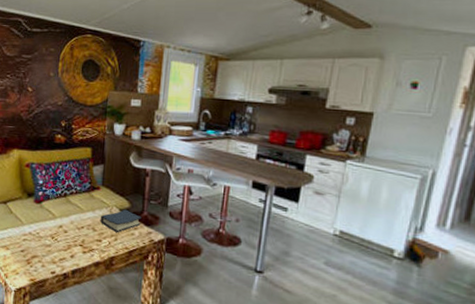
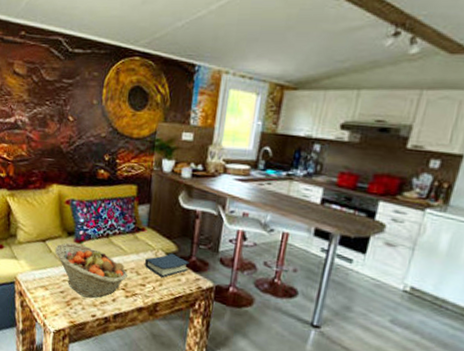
fruit basket: none [16,203,85,256] -> present [55,242,128,298]

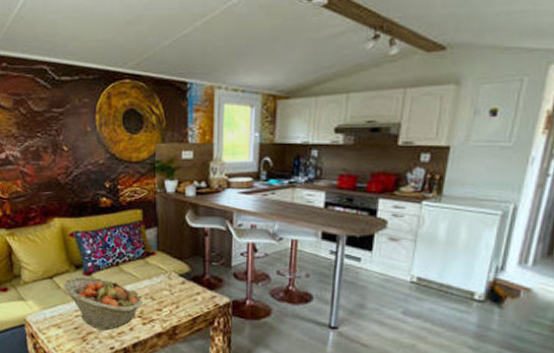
hardback book: present [144,253,189,278] -> none [158,274,203,300]

